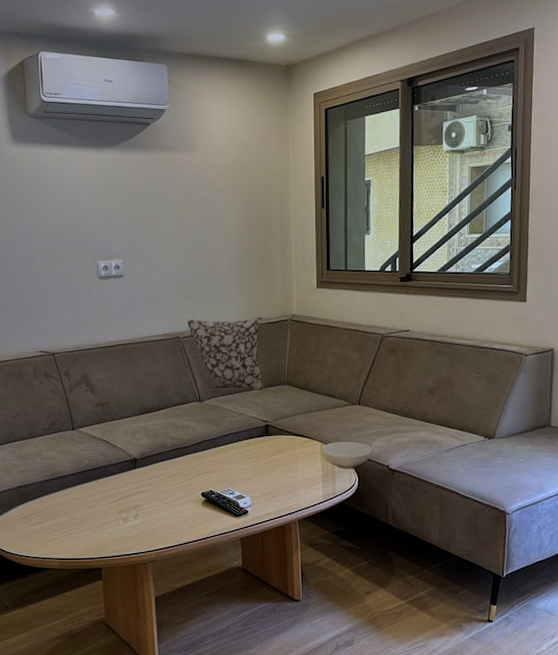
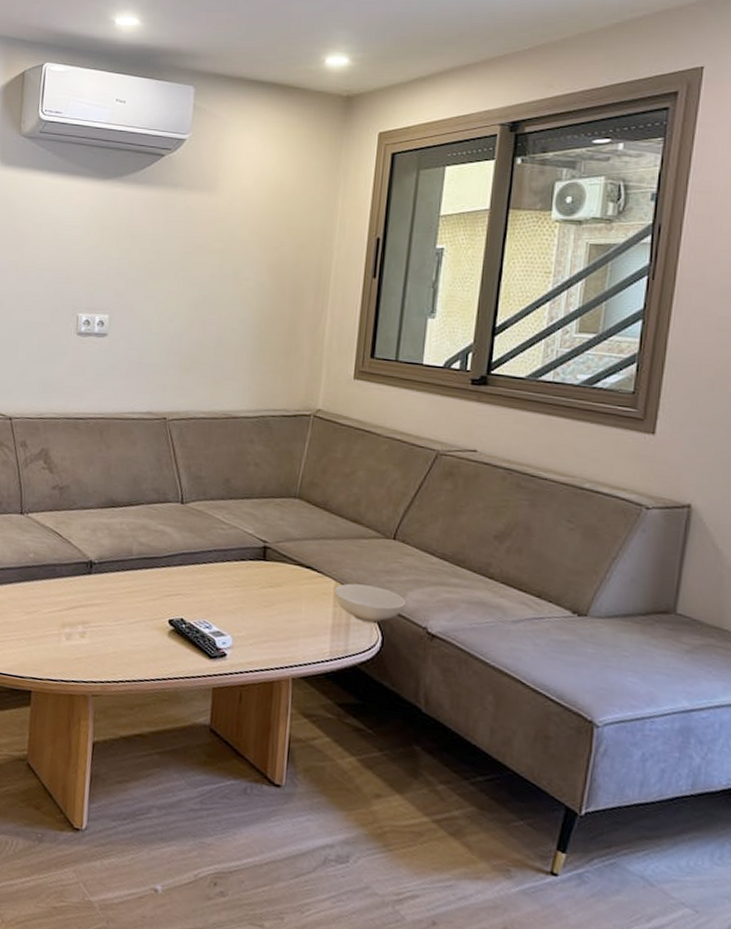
pillow: present [186,316,264,391] -> none [178,397,276,501]

